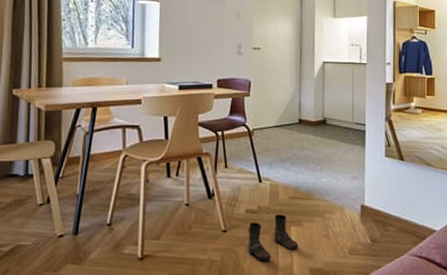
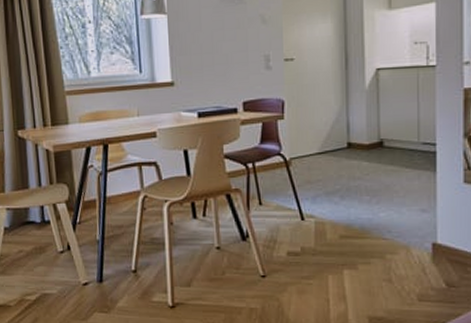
boots: present [247,214,299,260] -> none [291,256,353,308]

